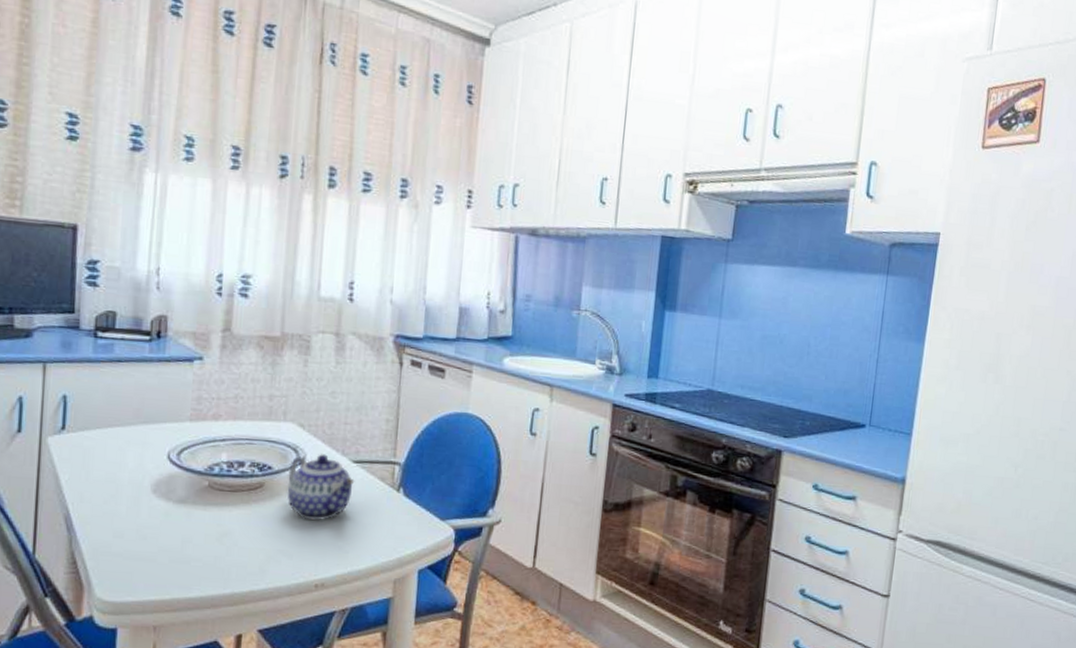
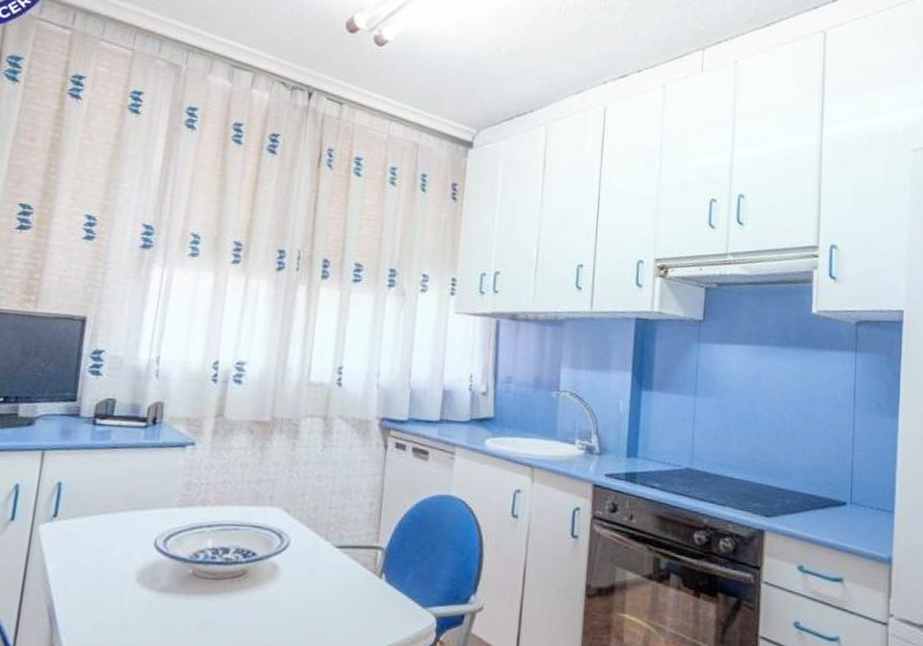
teapot: present [287,454,355,521] -> none [269,539,338,610]

